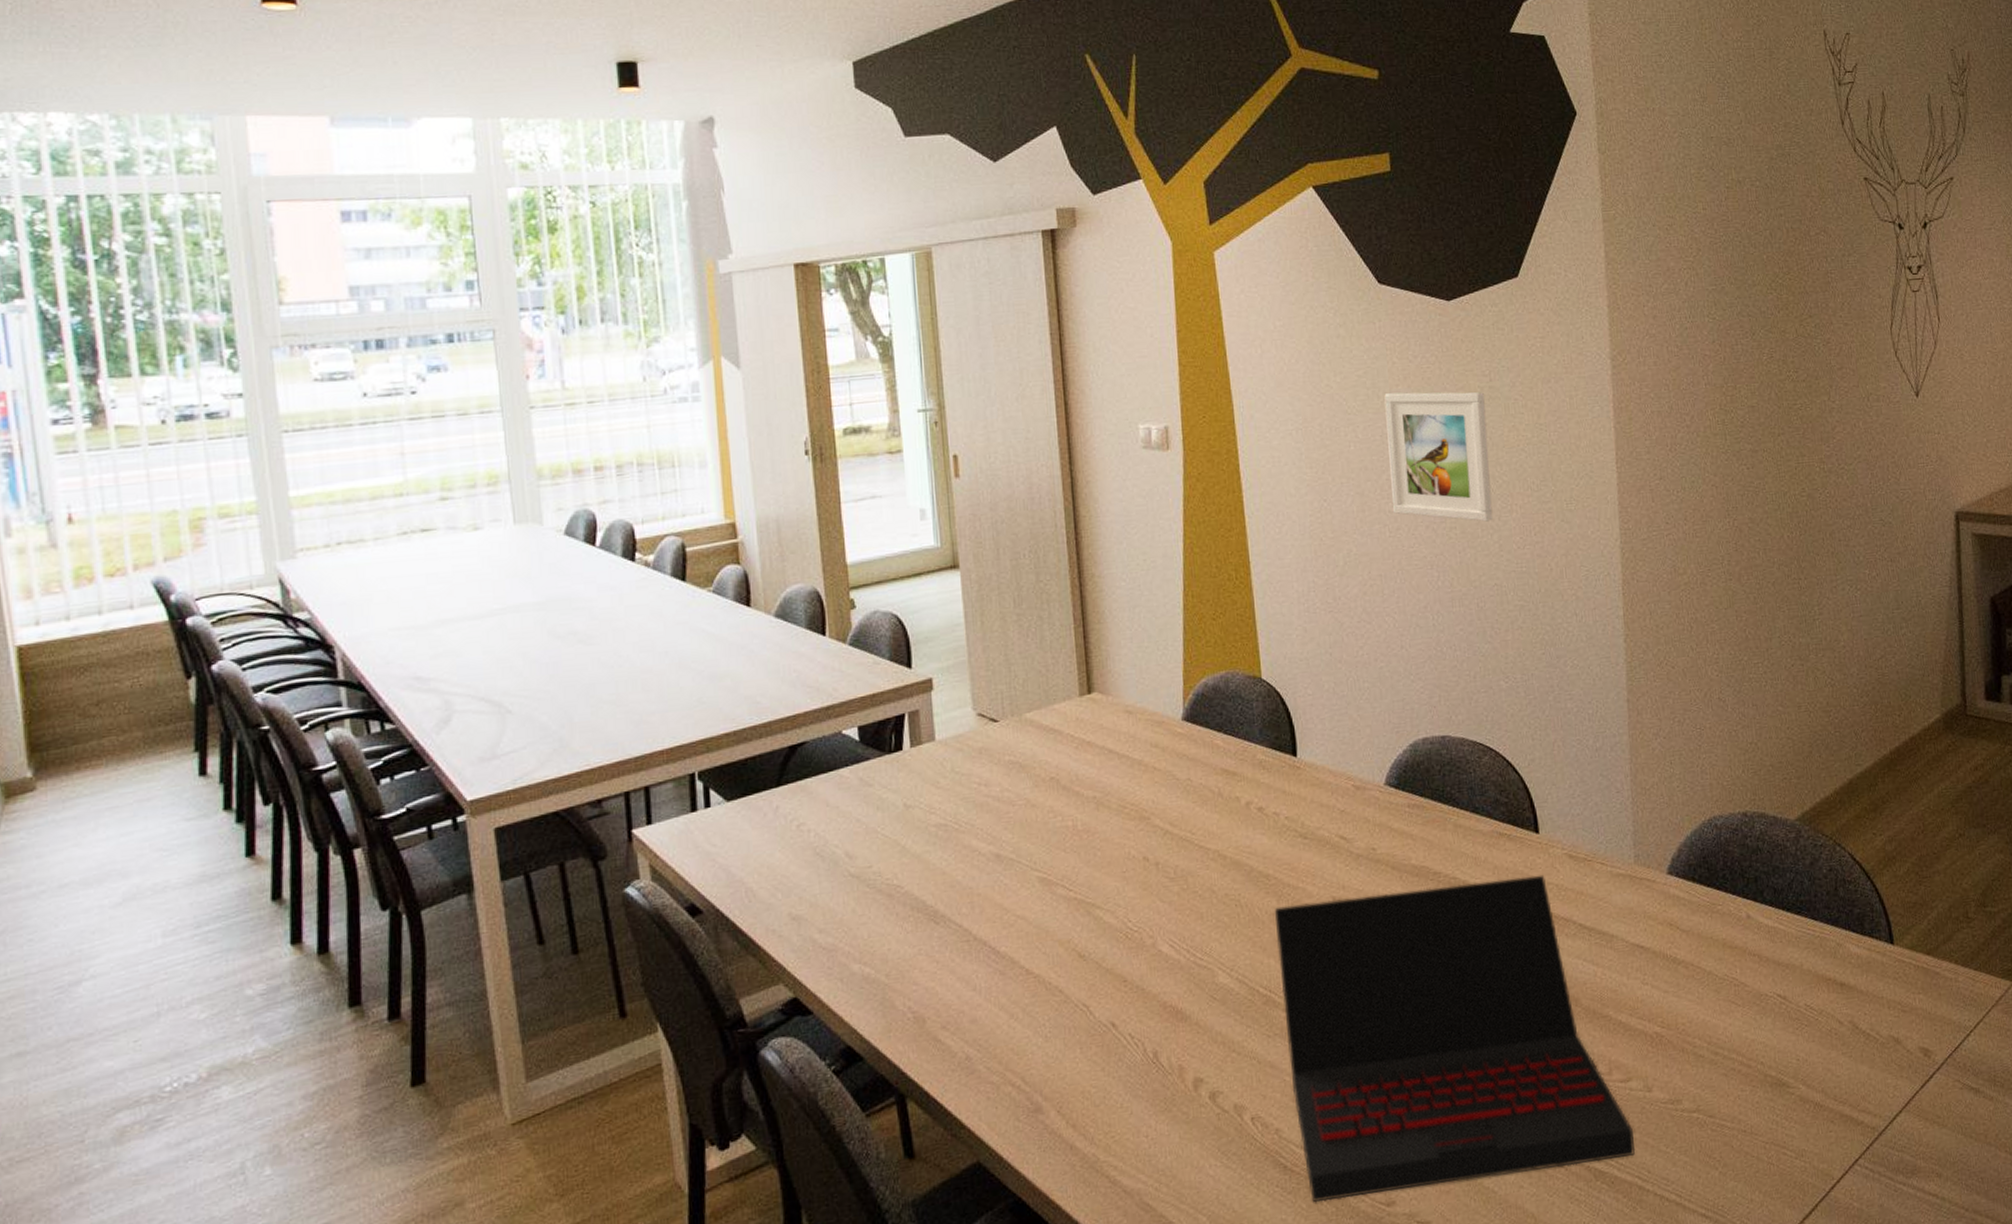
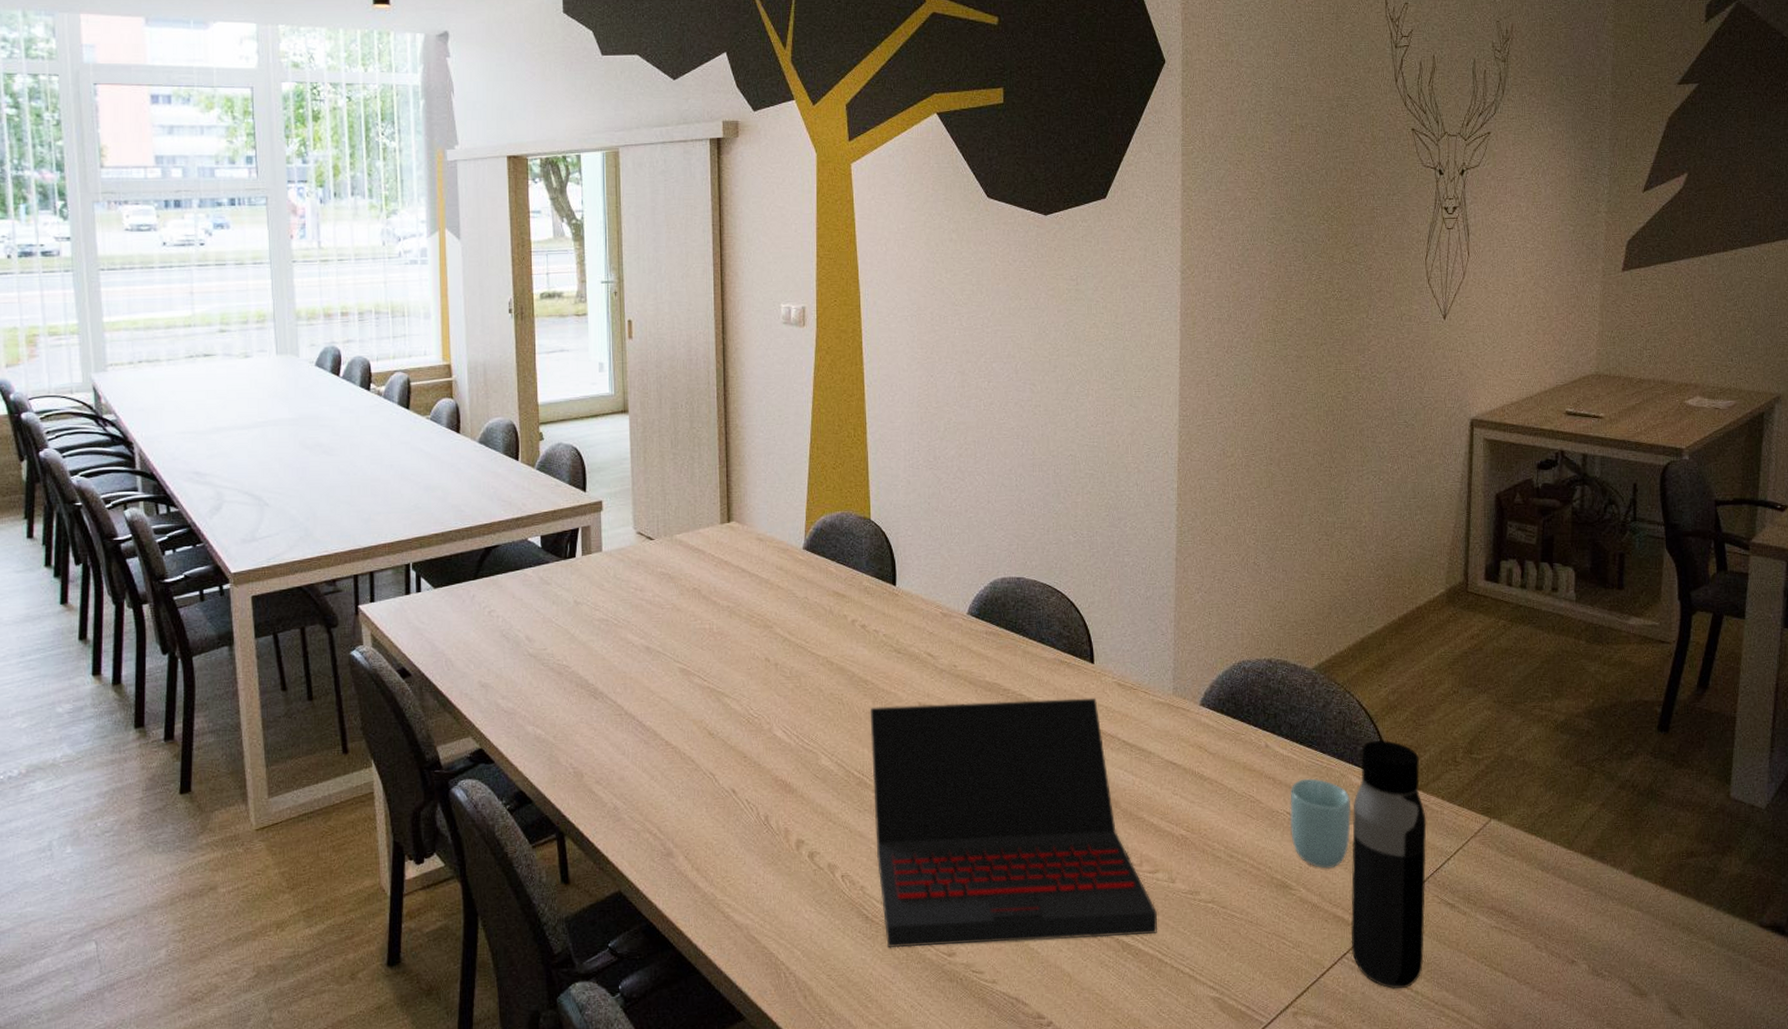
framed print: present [1384,392,1493,522] -> none [987,290,1072,402]
cup: none [1780,951,1853,1060] -> present [1289,778,1352,869]
water bottle: none [1853,898,1949,1198] -> present [1350,739,1427,990]

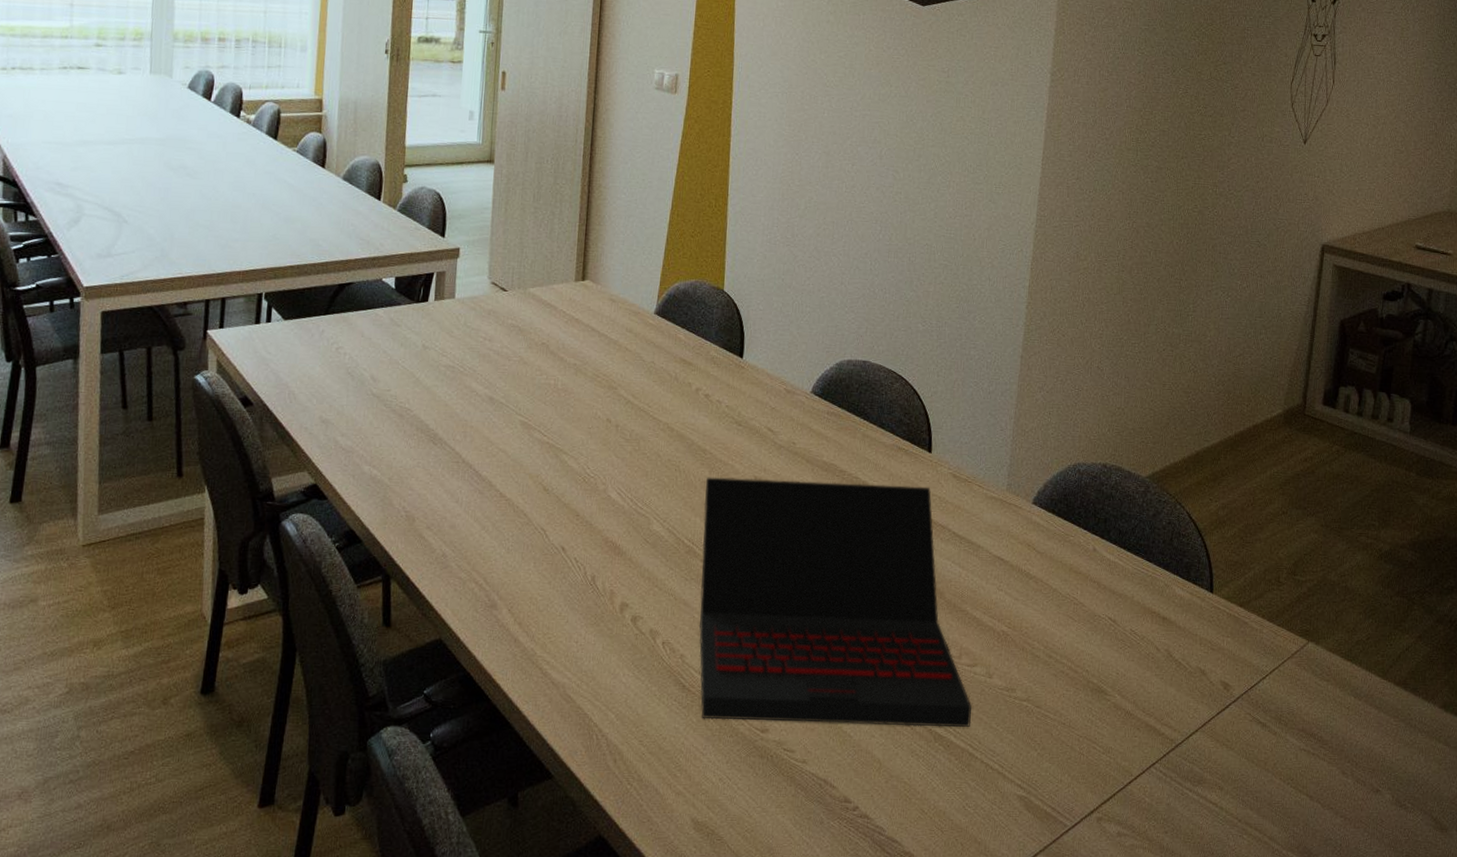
cup: present [1289,778,1352,869] -> none [1110,585,1173,677]
water bottle: present [1350,739,1427,990] -> none [1161,553,1245,804]

